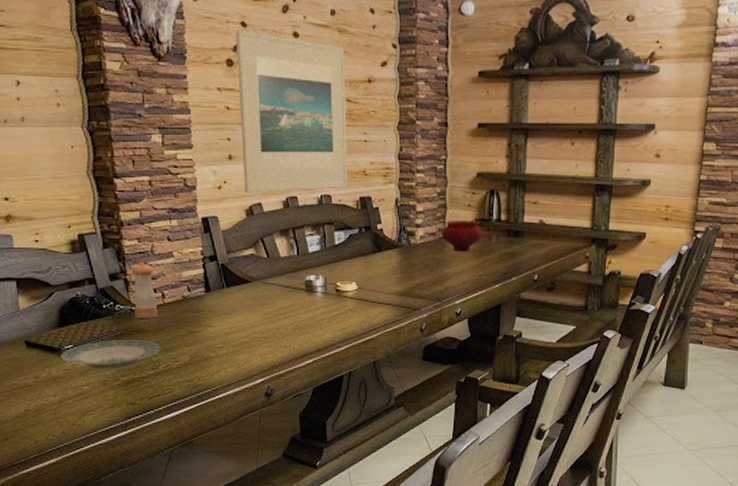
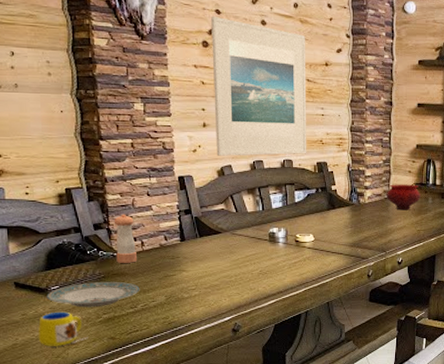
mug: none [51,374,106,413] -> present [38,311,88,346]

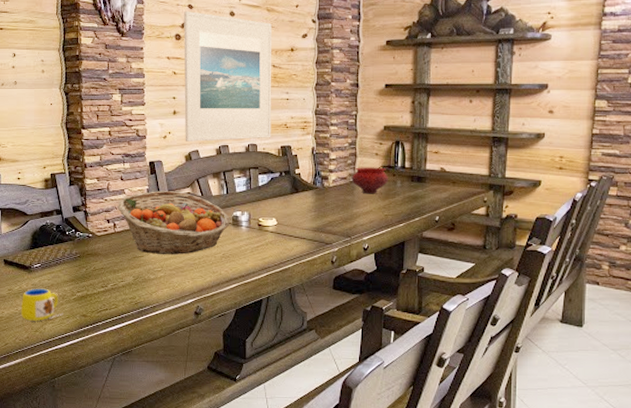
plate: present [46,281,140,308] -> none [30,260,111,285]
pepper shaker: present [114,214,138,263] -> none [90,197,110,244]
fruit basket: none [144,207,266,272] -> present [117,191,230,254]

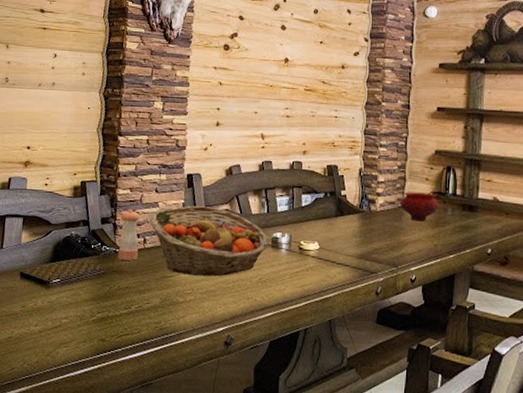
mug: present [20,288,63,321] -> none [32,306,80,344]
pepper shaker: none [90,197,110,244] -> present [117,209,140,261]
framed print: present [184,10,273,142] -> none [226,21,324,157]

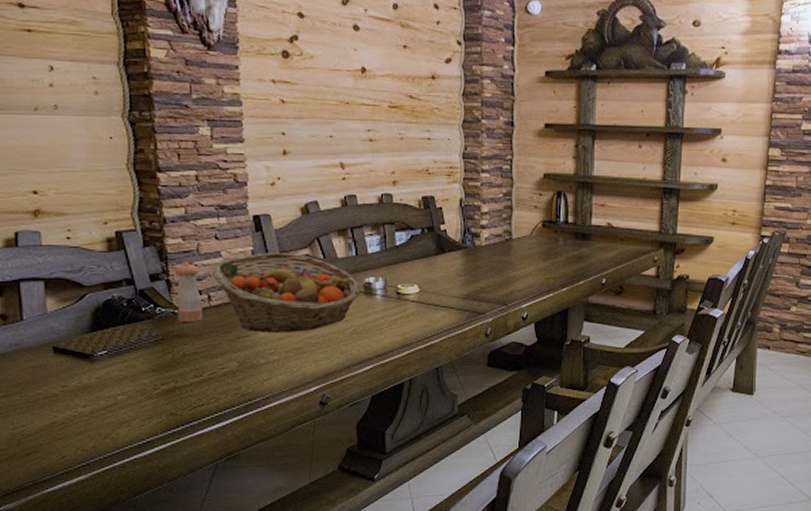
bowl: present [400,191,439,221] -> none [507,222,549,254]

